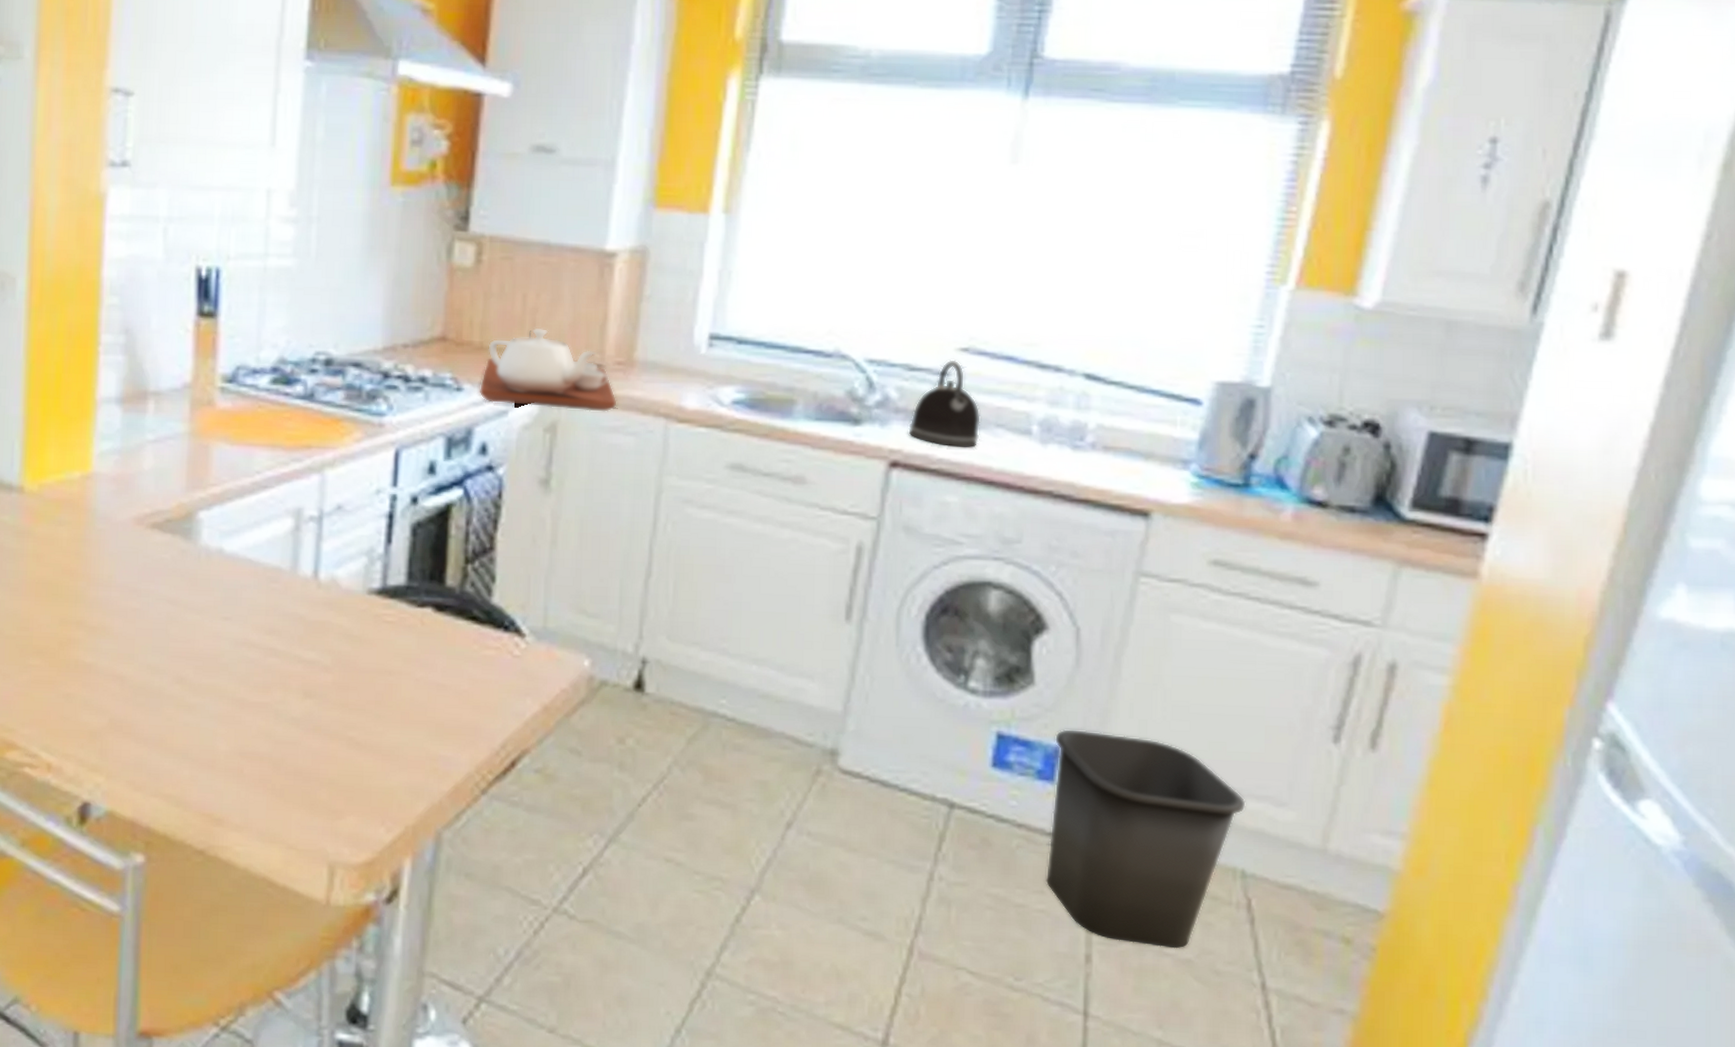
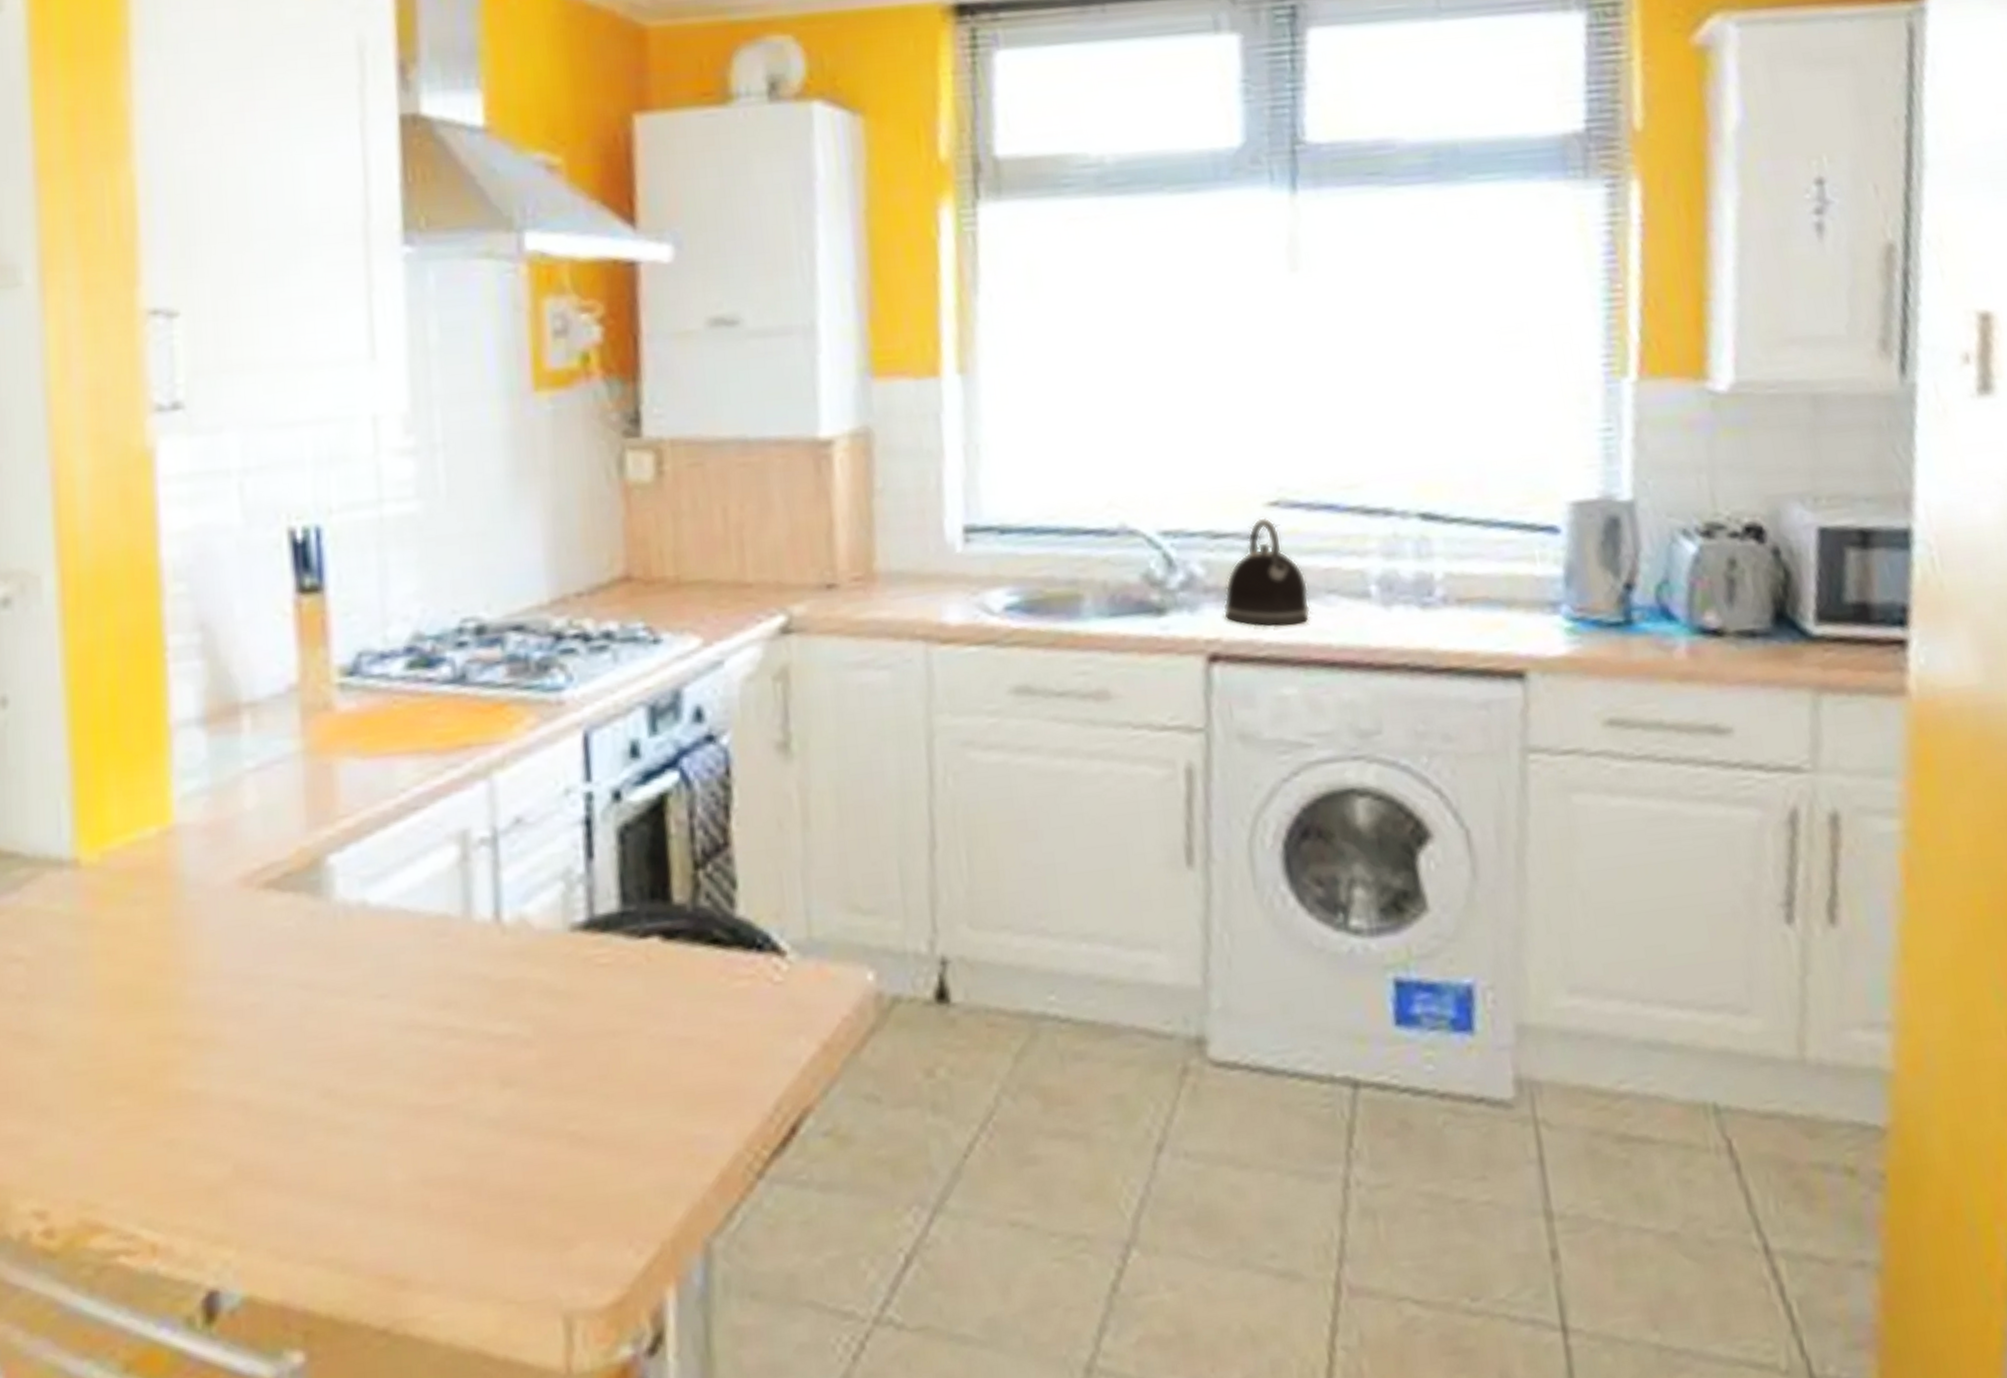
tea set: present [480,327,617,412] -> none [683,547,862,653]
waste bin: present [1045,728,1246,949] -> none [1463,955,1703,1225]

